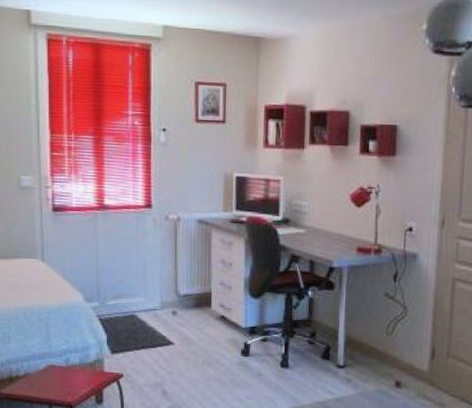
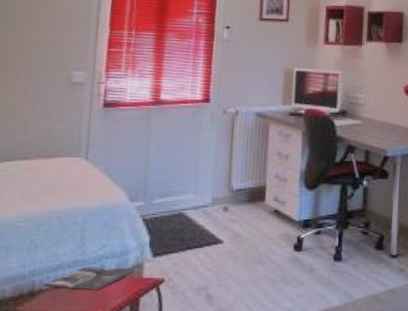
magazine: none [19,359,95,380] -> present [43,267,134,291]

